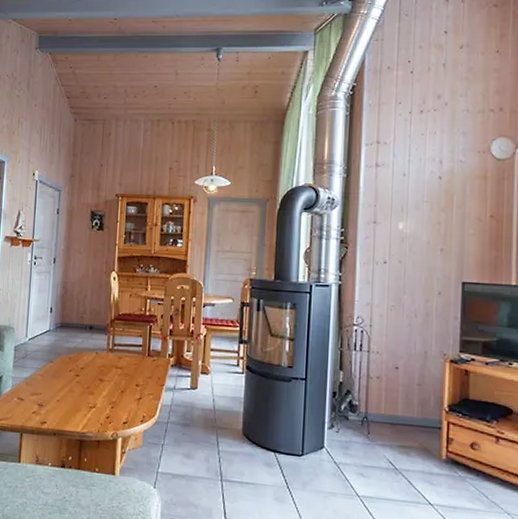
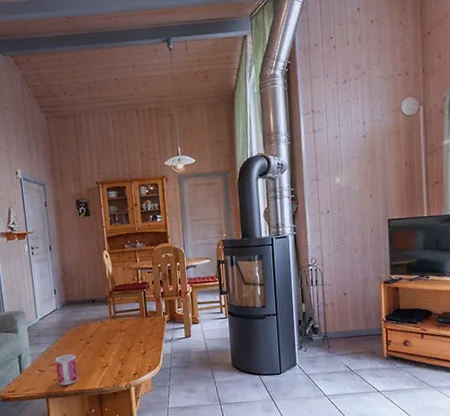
mug: none [36,385,62,422] -> present [55,354,79,386]

